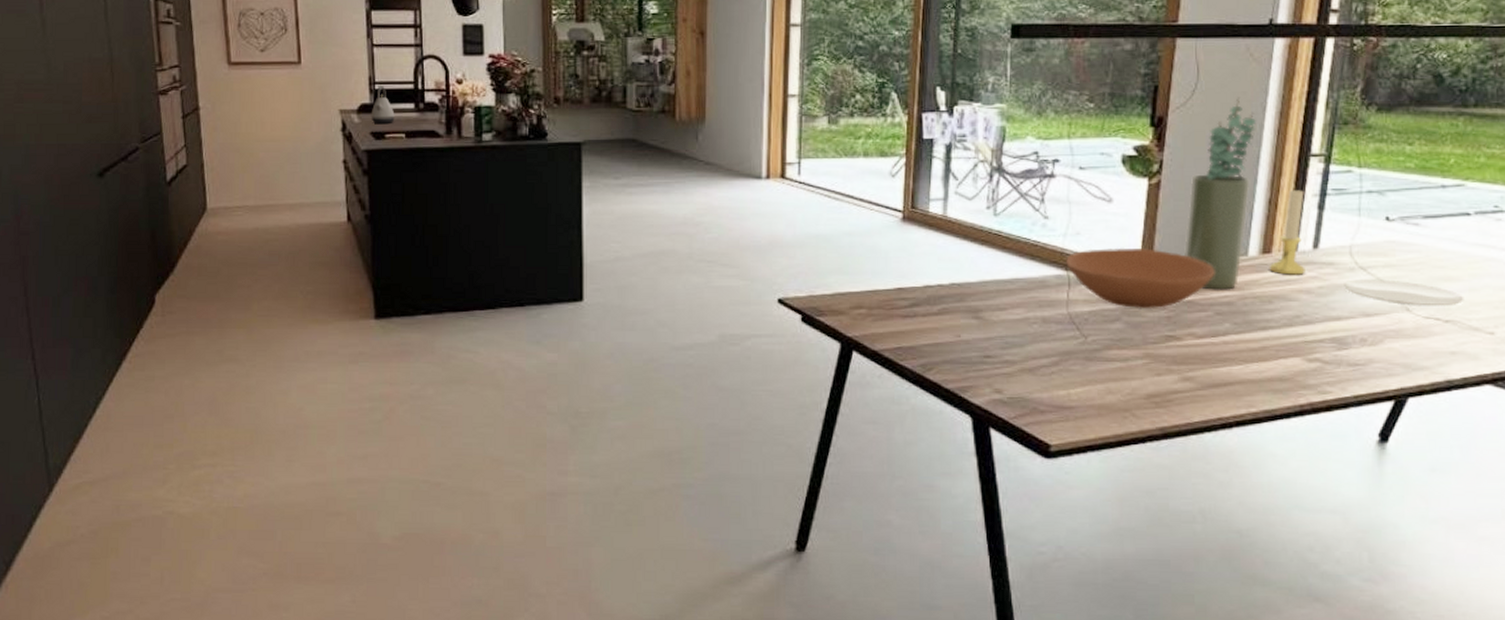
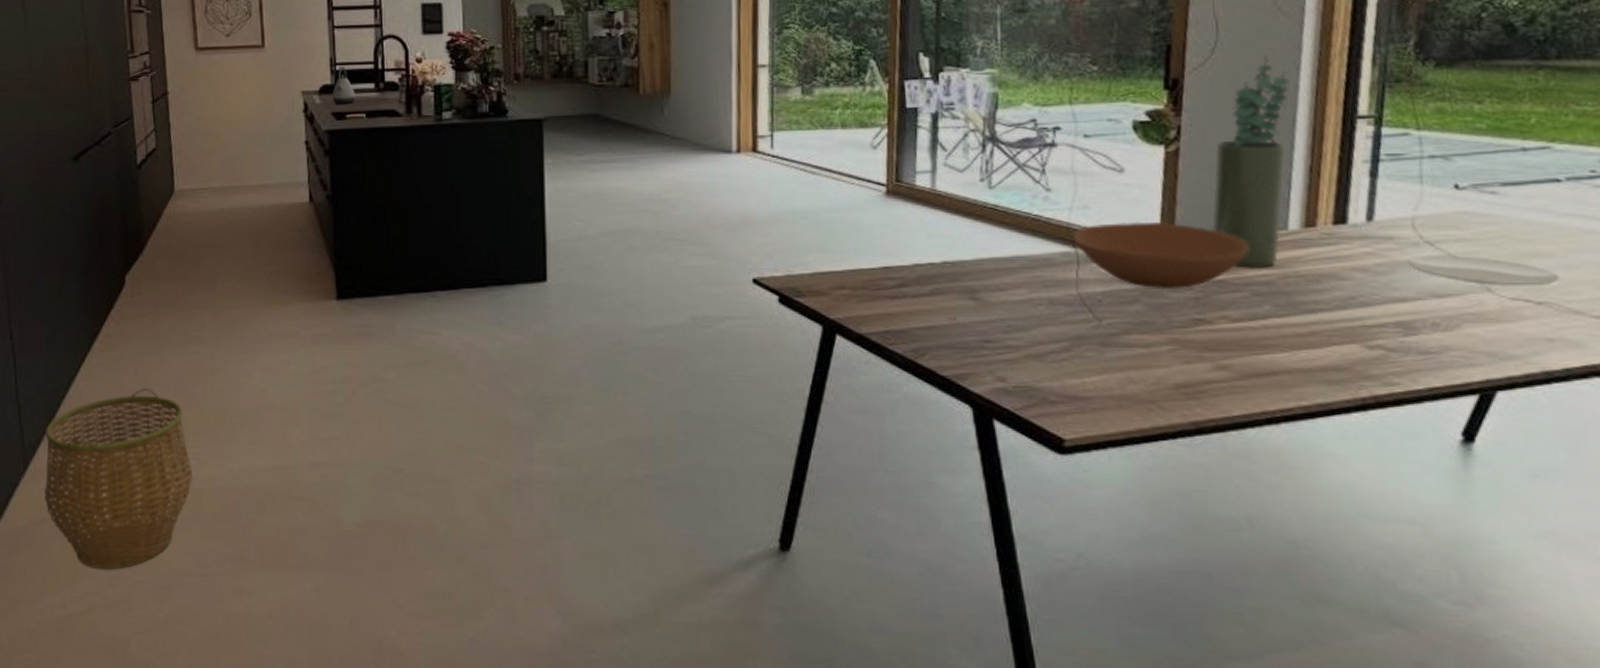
basket: none [71,407,228,590] -> present [44,387,194,571]
candle holder: present [1269,187,1305,275] -> none [1314,153,1359,251]

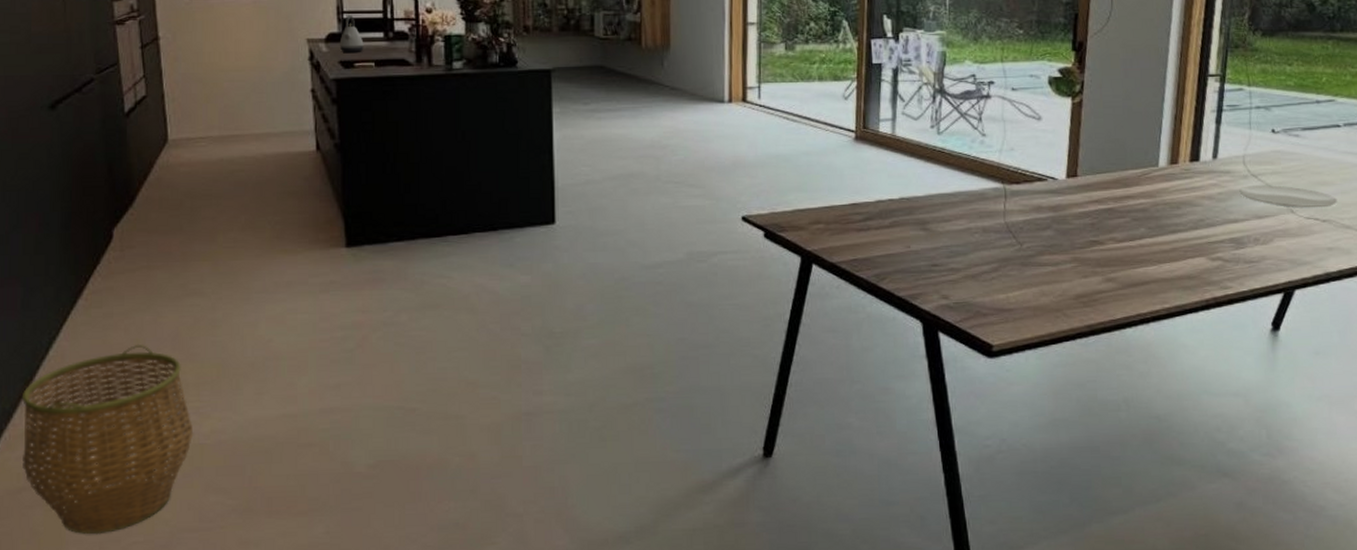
bowl: present [1073,221,1250,290] -> none [1002,161,1131,217]
vase: present [1211,55,1290,268] -> none [1104,23,1163,198]

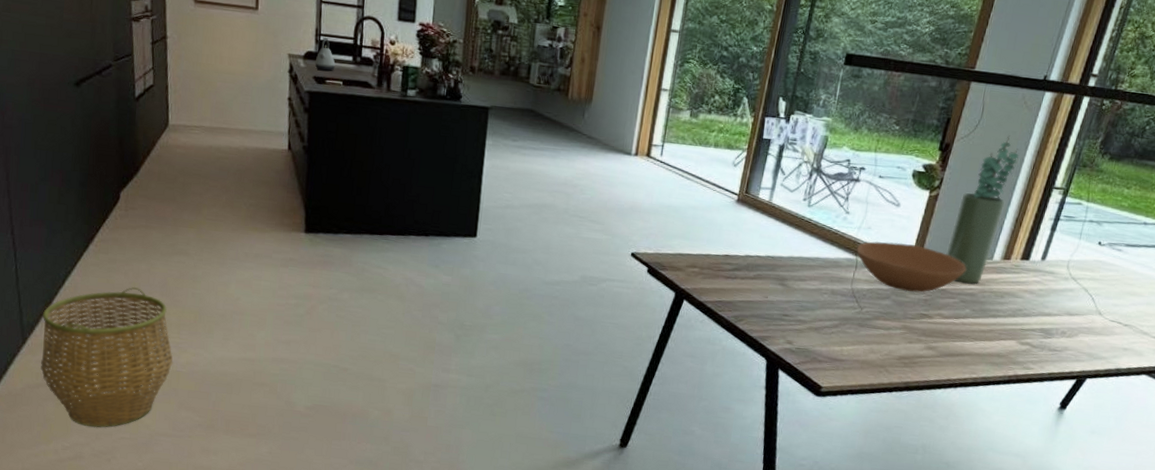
bowl: none [1002,161,1131,217] -> present [857,241,966,292]
vase: none [1104,23,1163,198] -> present [946,135,1020,285]
plate: present [1239,185,1338,208] -> none [1058,287,1142,314]

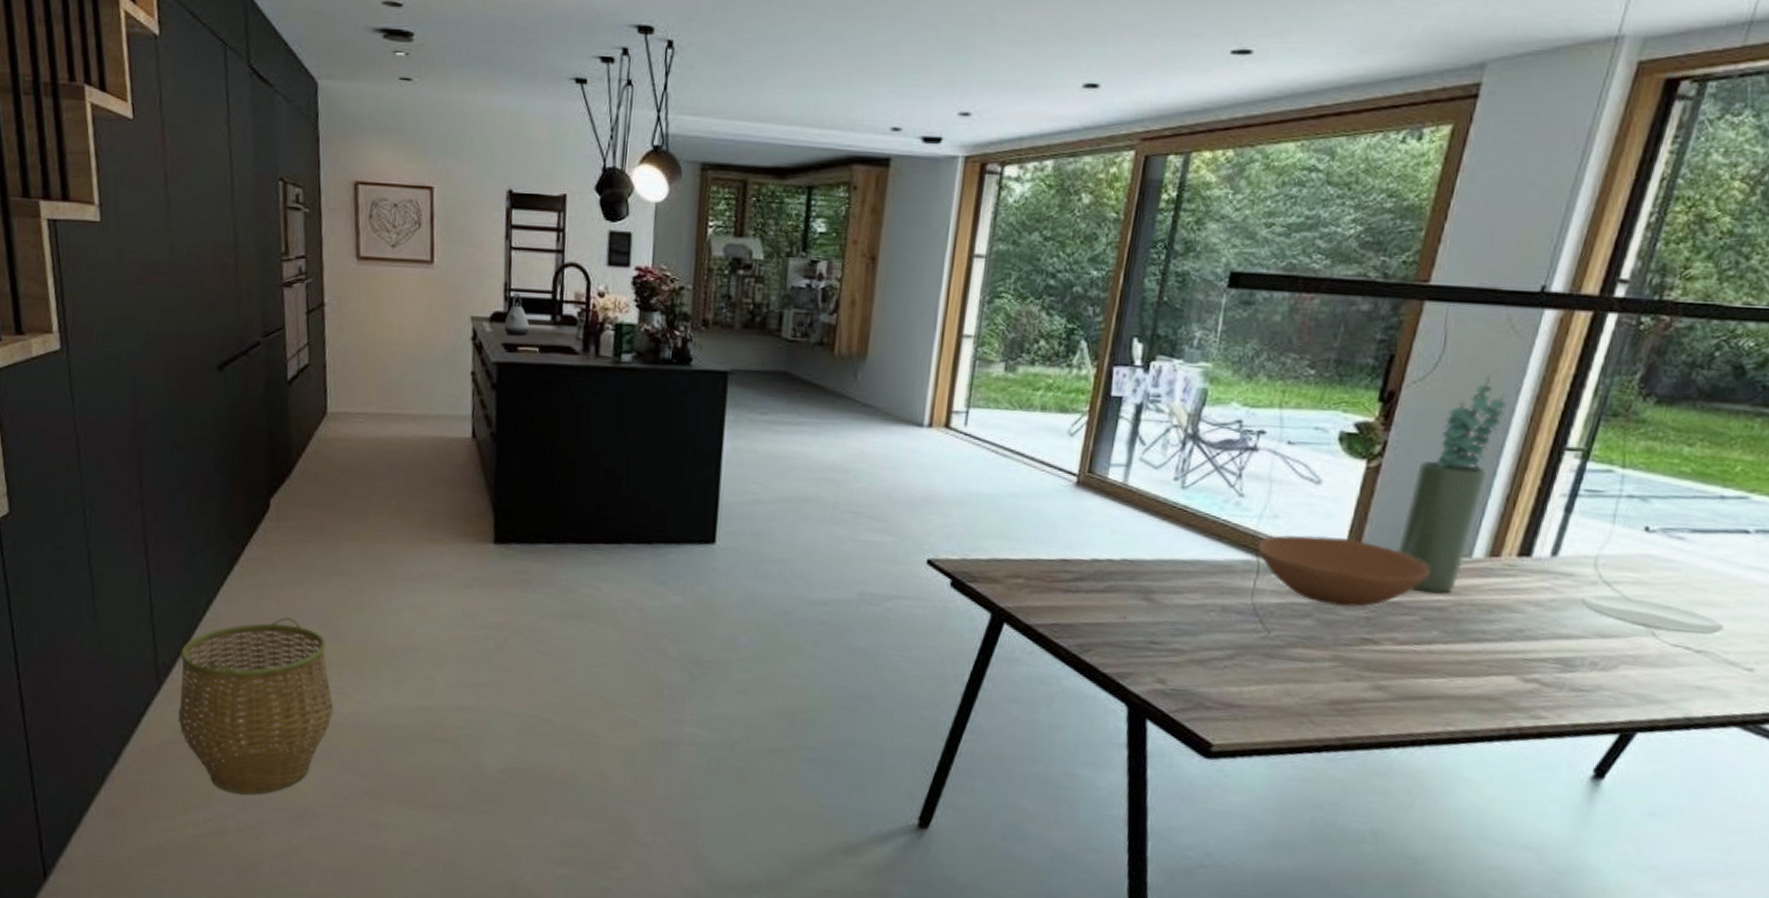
plate: none [1058,287,1142,314] -> present [1581,595,1725,635]

